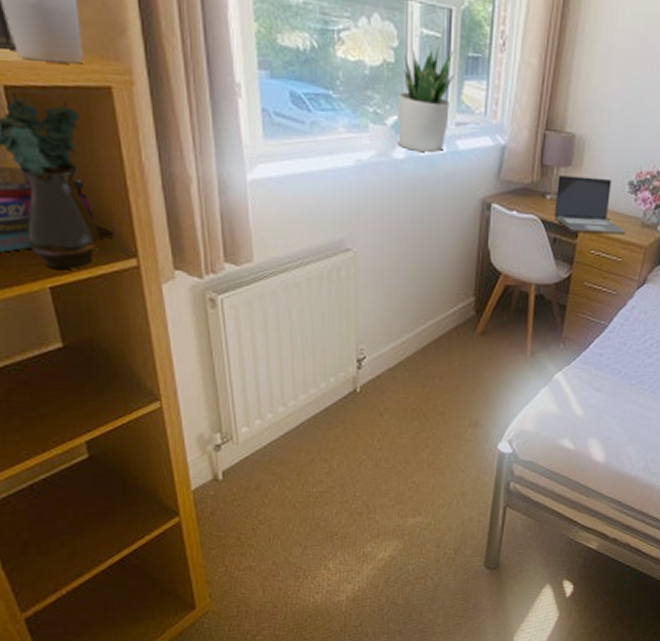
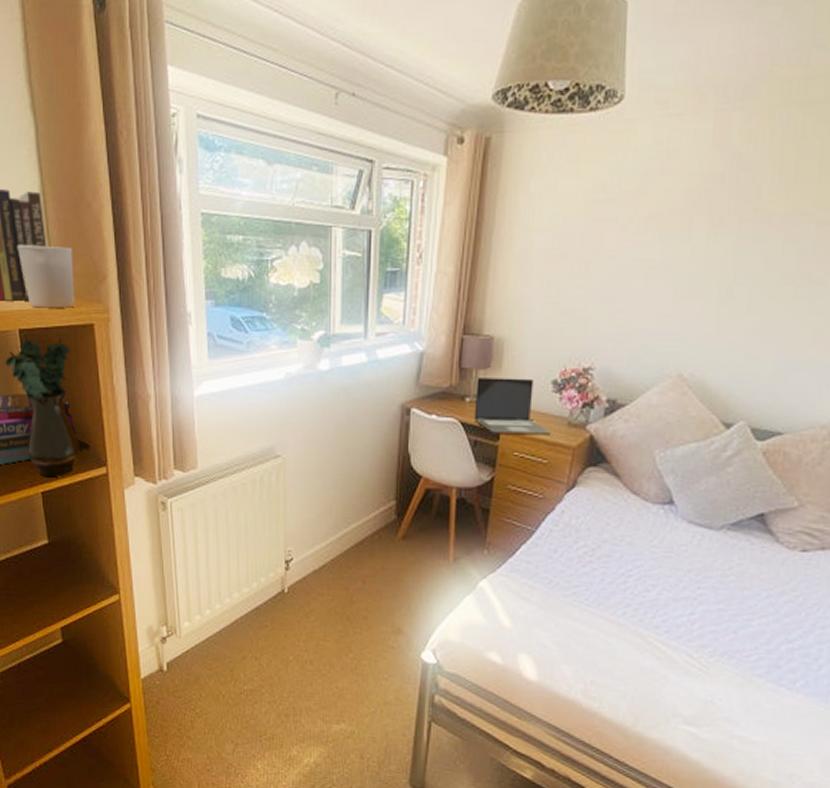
planter: present [396,47,454,154] -> none [321,266,374,364]

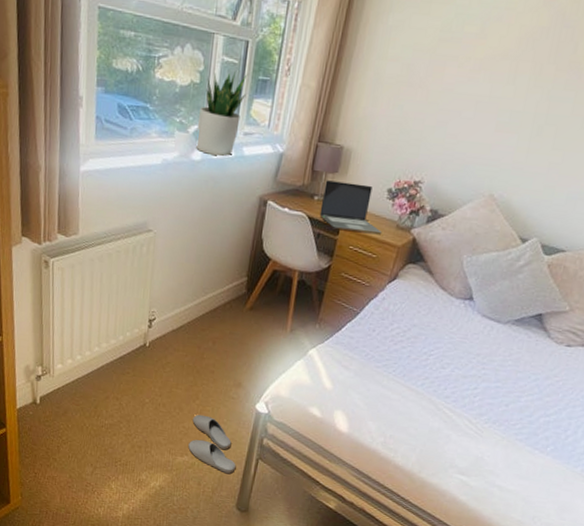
planter: none [321,266,374,364] -> present [195,71,248,157]
slippers: none [345,670,405,743] -> present [188,414,236,474]

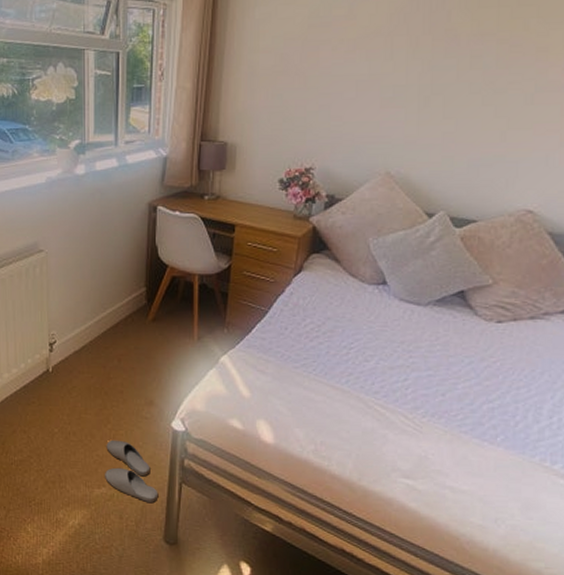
planter: present [195,71,248,157] -> none [77,83,122,168]
laptop: present [319,180,383,234] -> none [212,178,280,228]

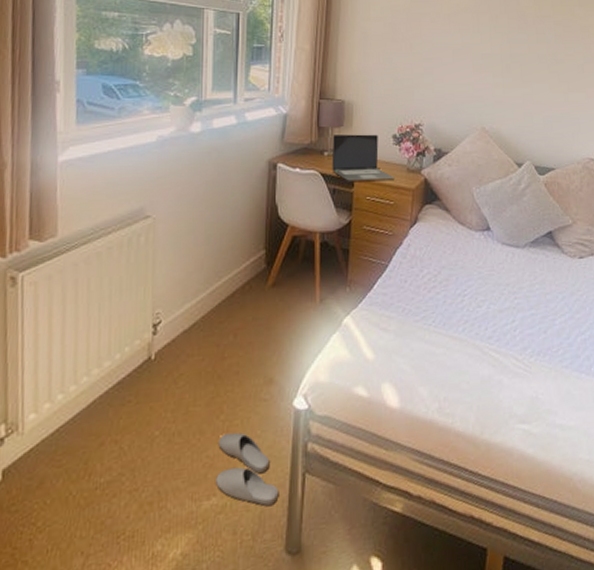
laptop: none [212,178,280,228] -> present [331,134,395,183]

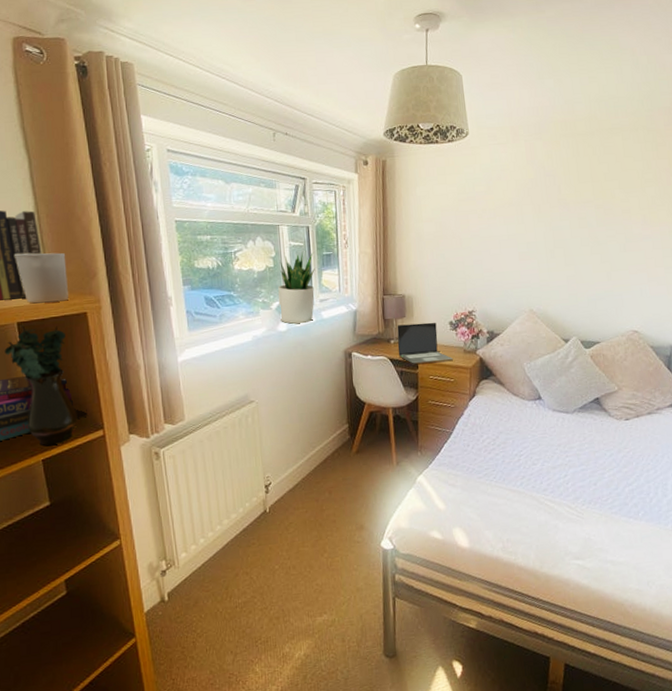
planter: none [193,42,242,126] -> present [278,252,315,325]
slippers: present [216,432,279,507] -> none [324,566,376,622]

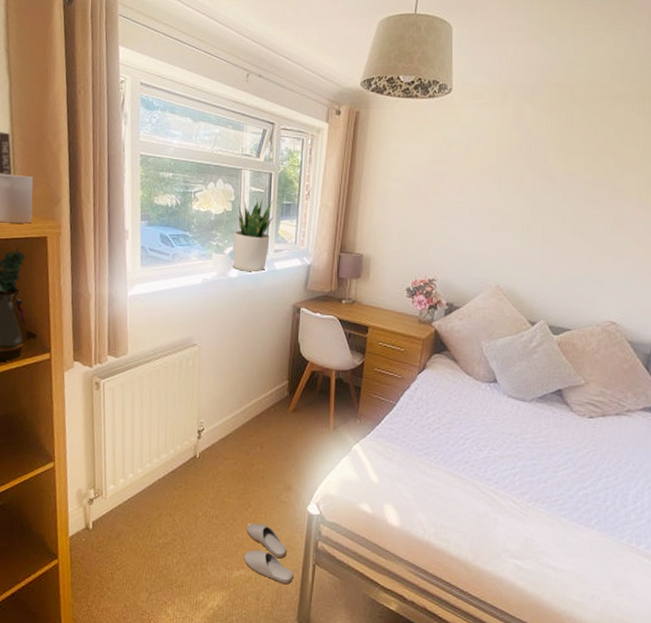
slippers: none [324,566,376,622] -> present [244,523,294,585]
laptop: present [397,322,454,365] -> none [348,285,407,329]

